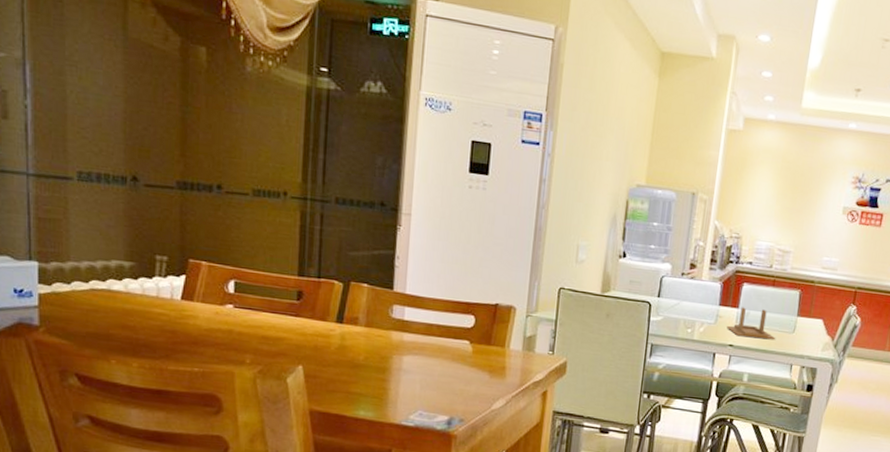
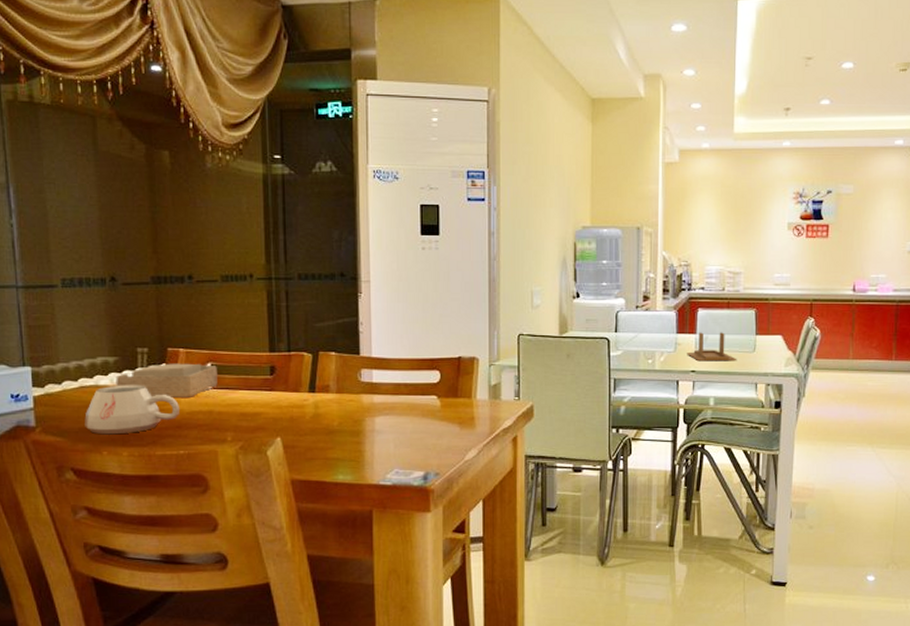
cup: none [93,292,198,344] -> present [84,385,181,435]
napkin holder: none [130,275,242,314] -> present [115,363,219,398]

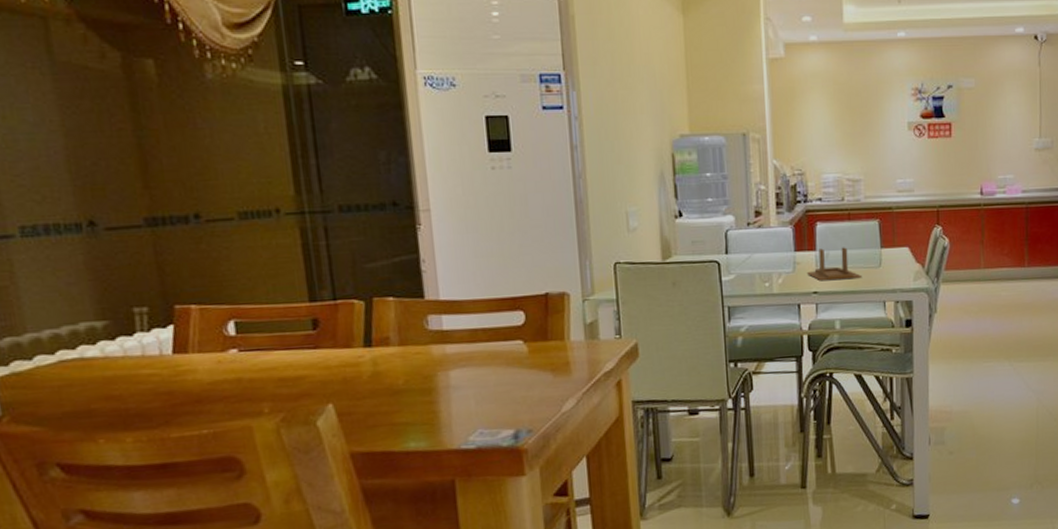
cup: present [84,385,181,435] -> none [69,353,199,419]
napkin holder: present [115,363,219,398] -> none [107,321,246,368]

